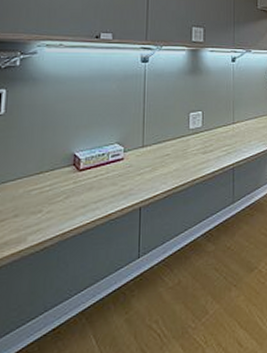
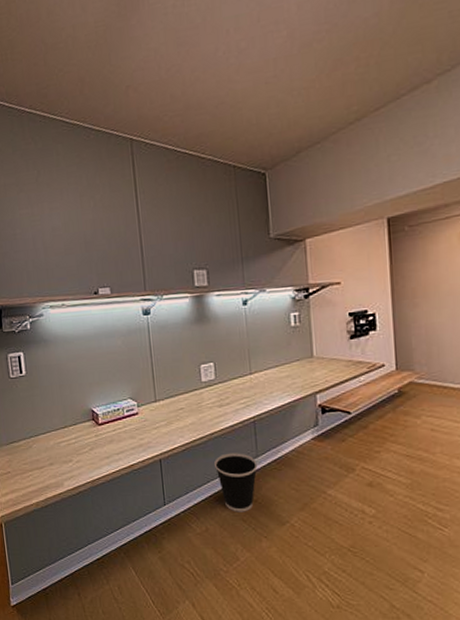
wastebasket: none [194,199,233,261] -> present [214,453,258,512]

